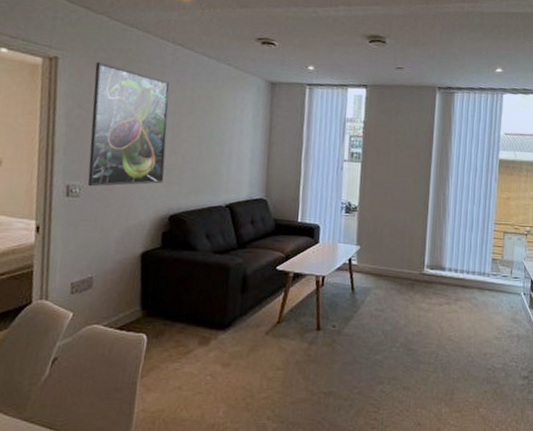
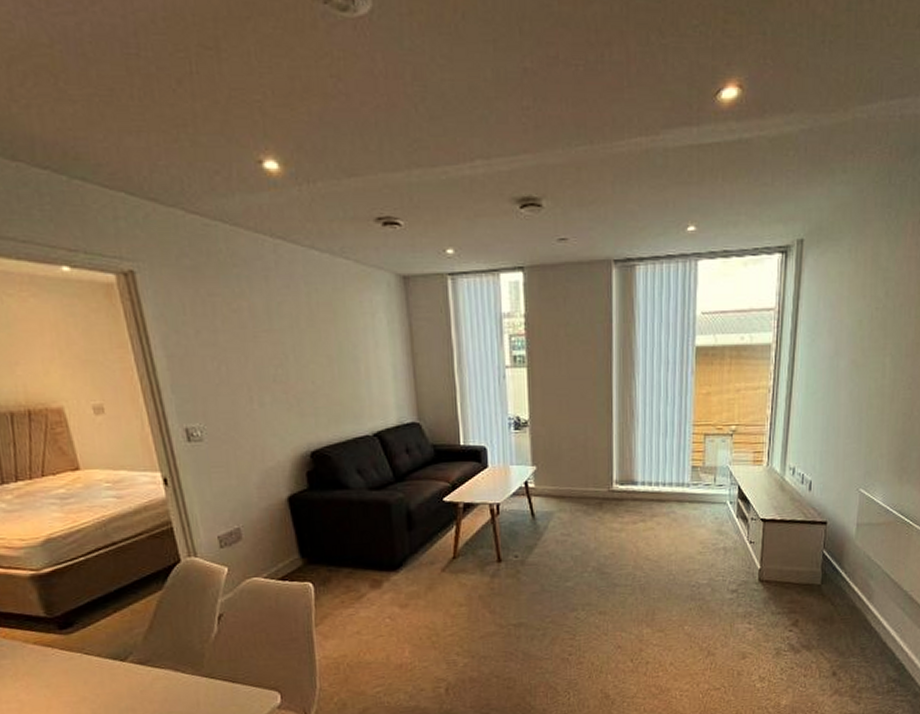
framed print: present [87,62,170,187] -> none [182,272,296,428]

